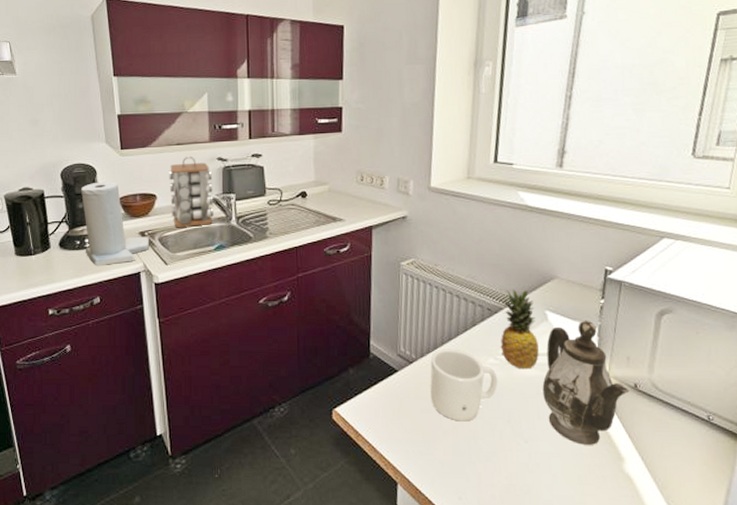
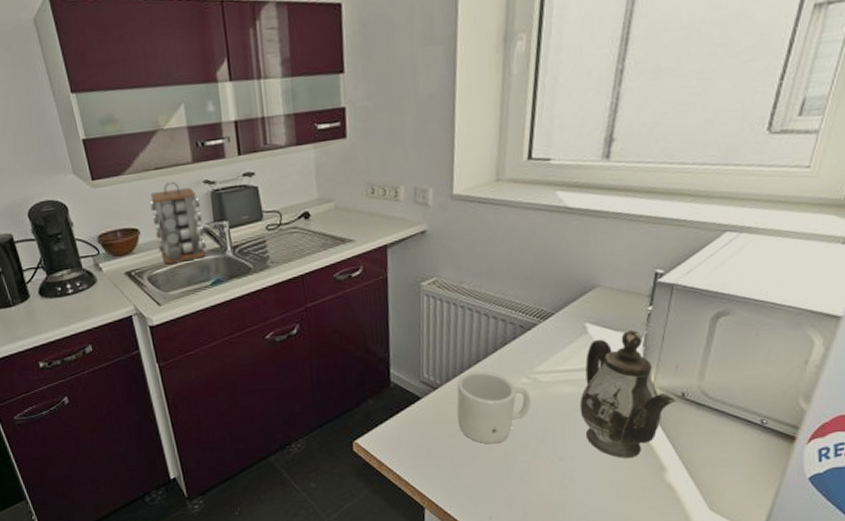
paper towel: present [81,181,150,266] -> none [53,218,139,313]
fruit: present [500,289,539,370] -> none [533,302,577,387]

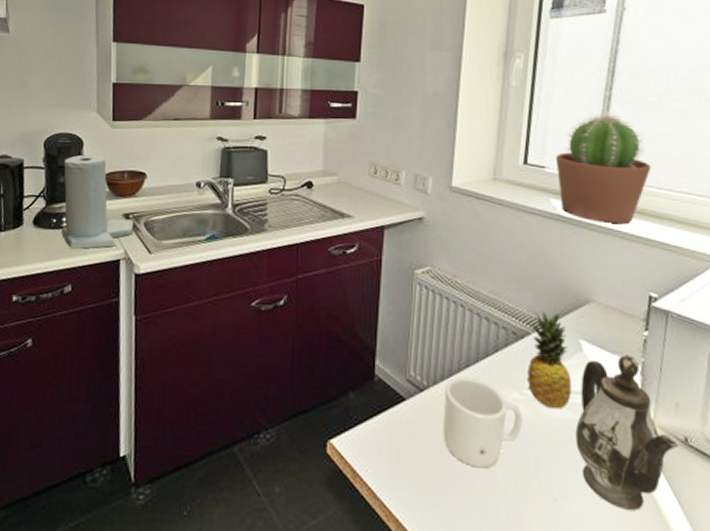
paper towel: none [53,218,139,313] -> present [60,154,134,250]
spice rack: present [149,181,206,264] -> none [161,133,210,212]
fruit: none [533,302,577,387] -> present [526,311,572,410]
potted cactus: none [561,88,665,209] -> present [555,113,652,225]

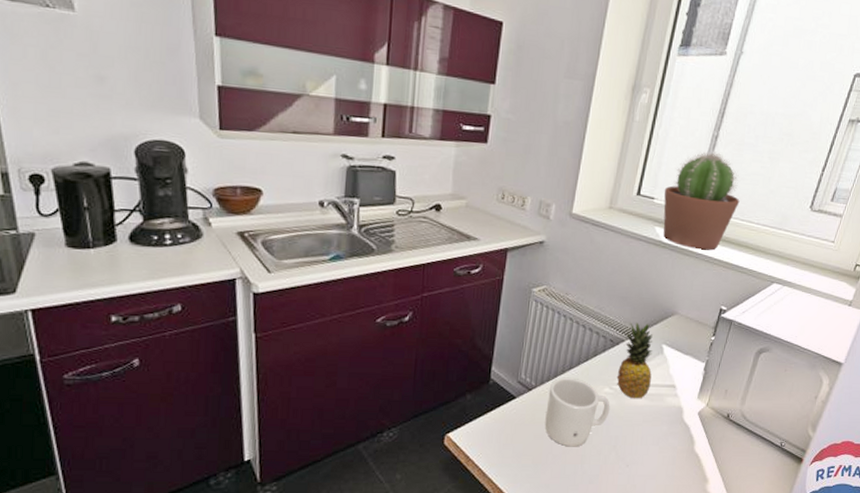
paper towel: present [60,154,134,250] -> none [163,166,251,269]
teapot: present [575,354,679,510] -> none [648,355,723,468]

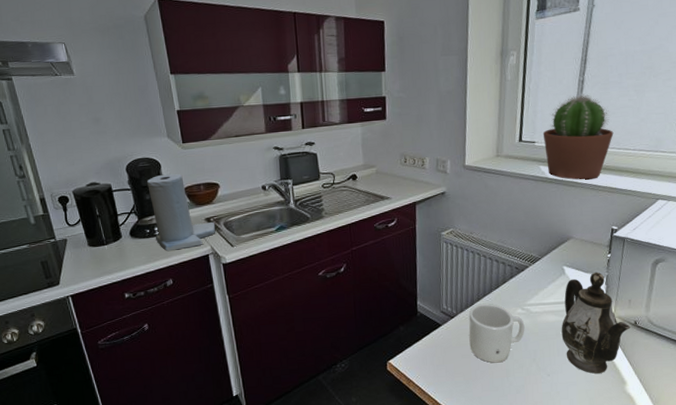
paper towel: none [163,166,251,269] -> present [147,173,216,252]
fruit: present [616,322,653,399] -> none [526,250,558,316]
teapot: none [648,355,723,468] -> present [561,272,631,374]

